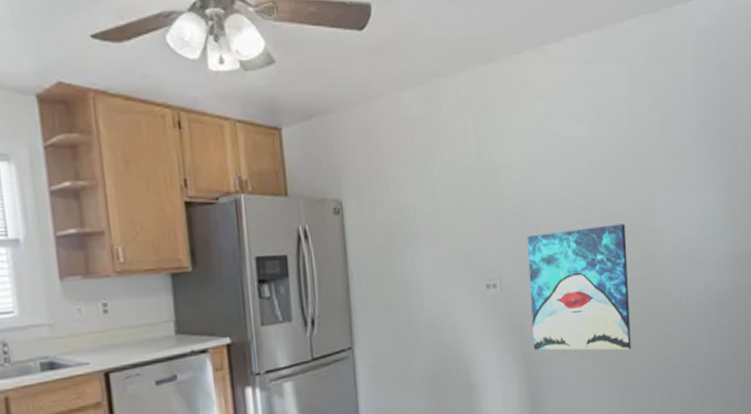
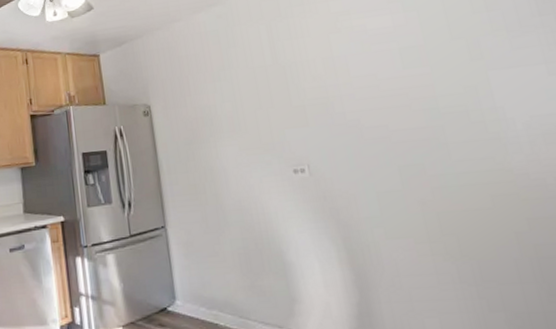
wall art: present [526,224,632,351] -> none [333,104,483,236]

